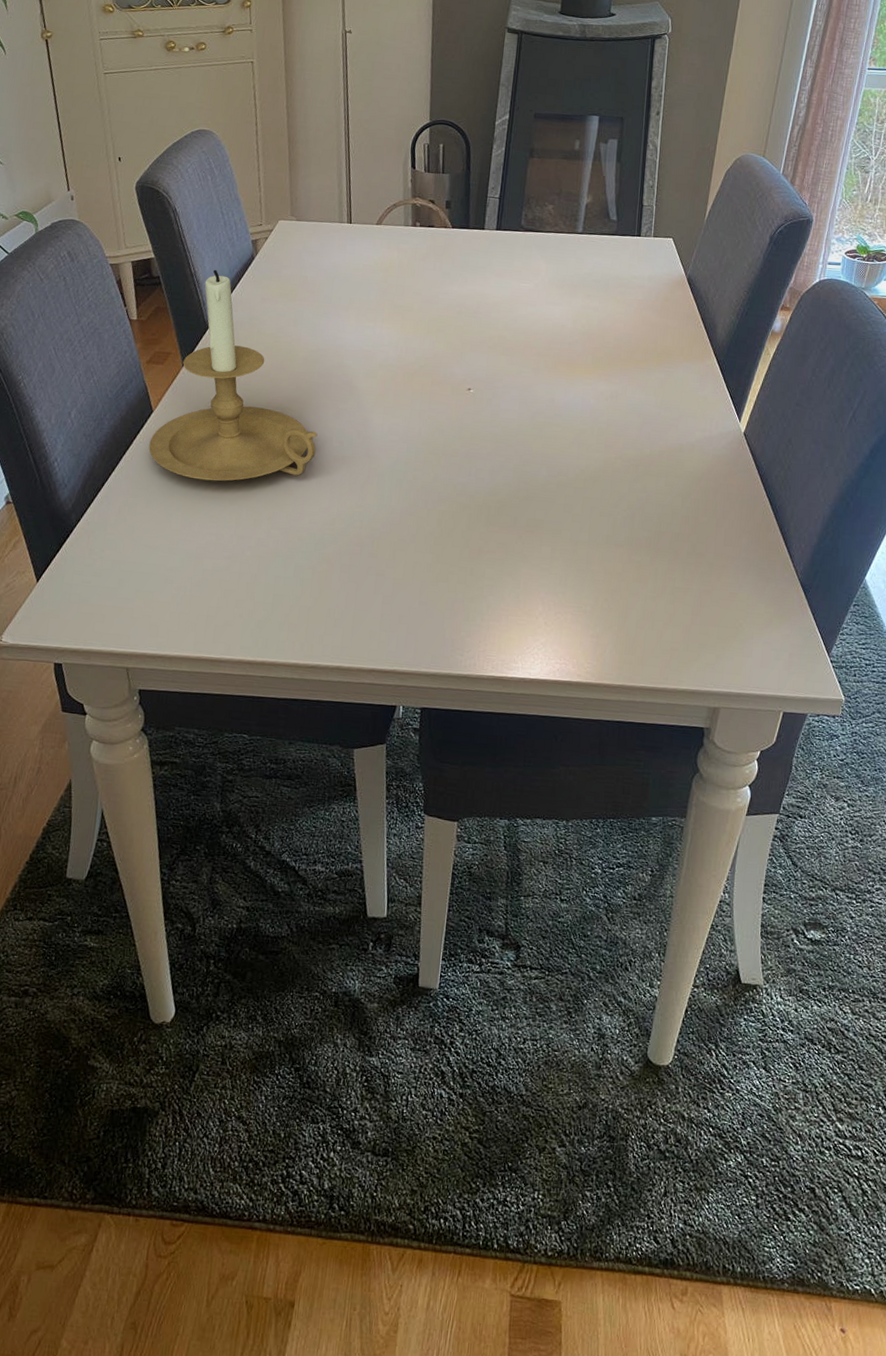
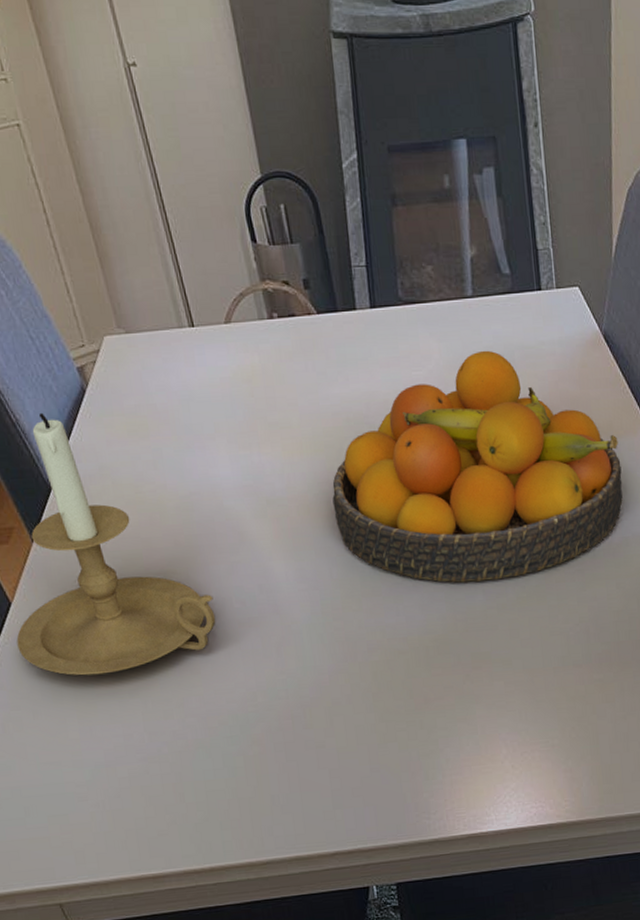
fruit bowl: none [433,275,686,461] -> present [332,350,623,583]

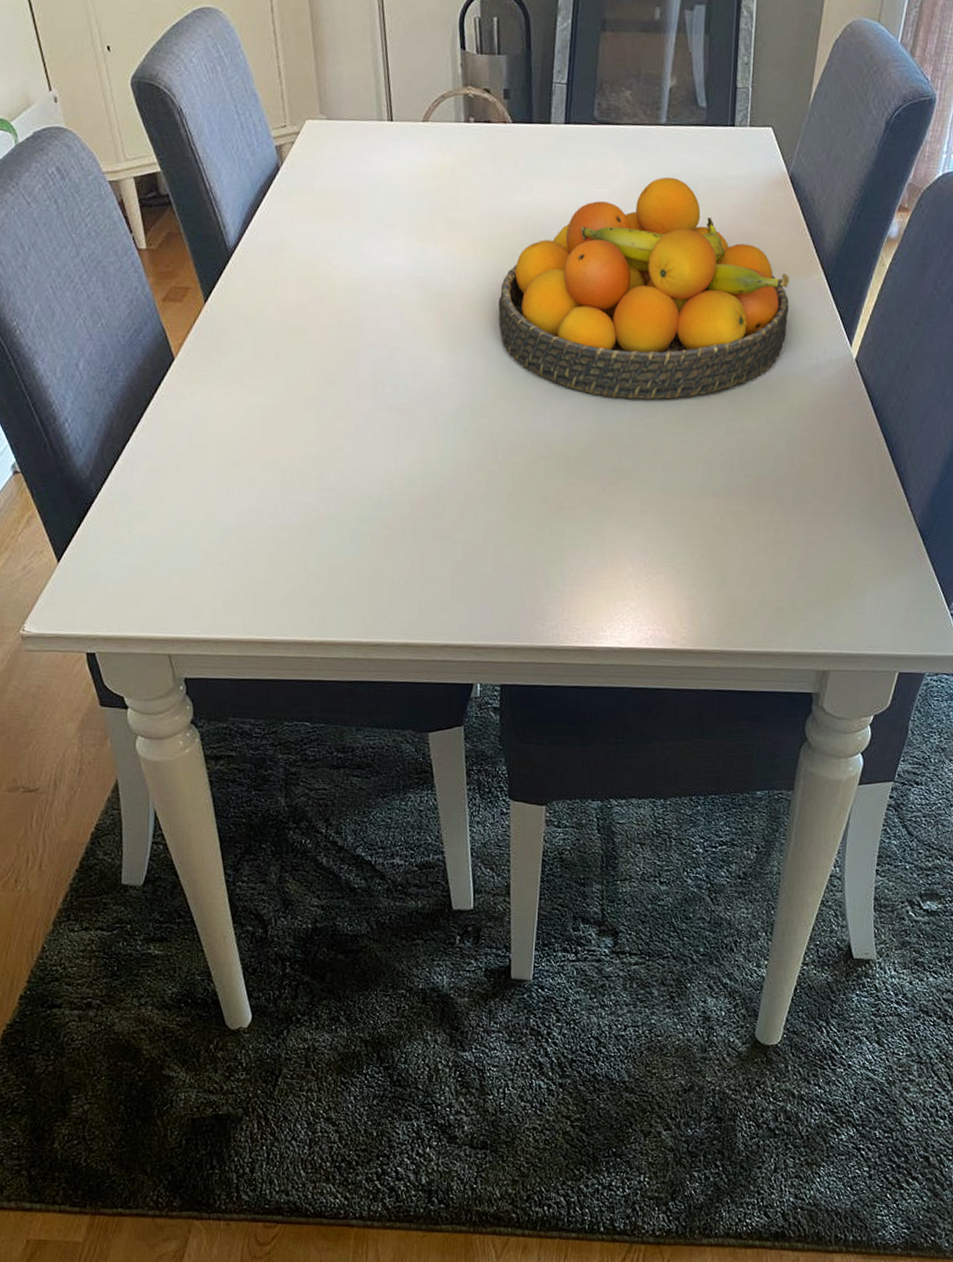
candle holder: present [16,412,216,676] -> none [173,183,368,439]

